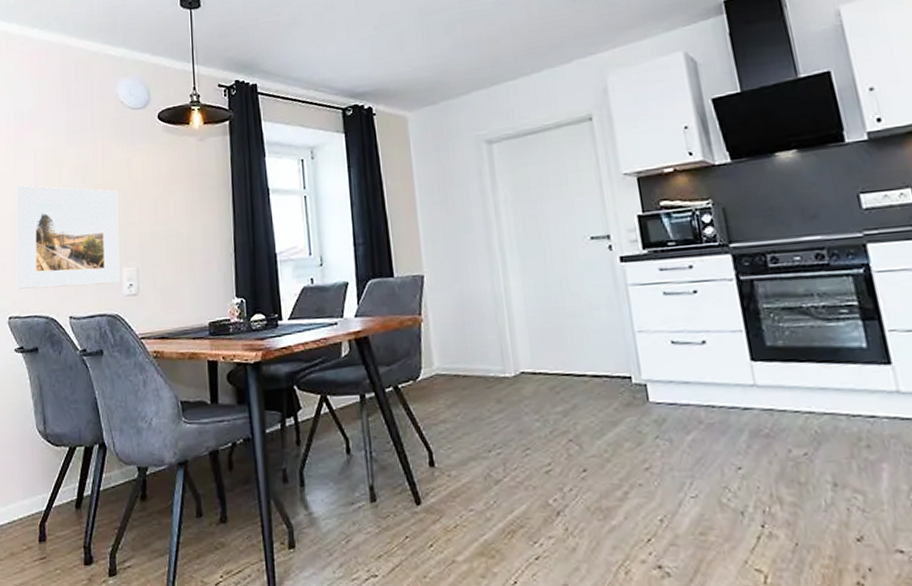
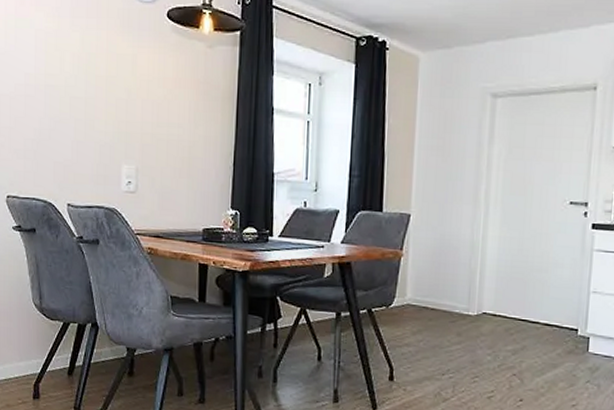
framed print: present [16,185,120,289] -> none [15,64,121,179]

